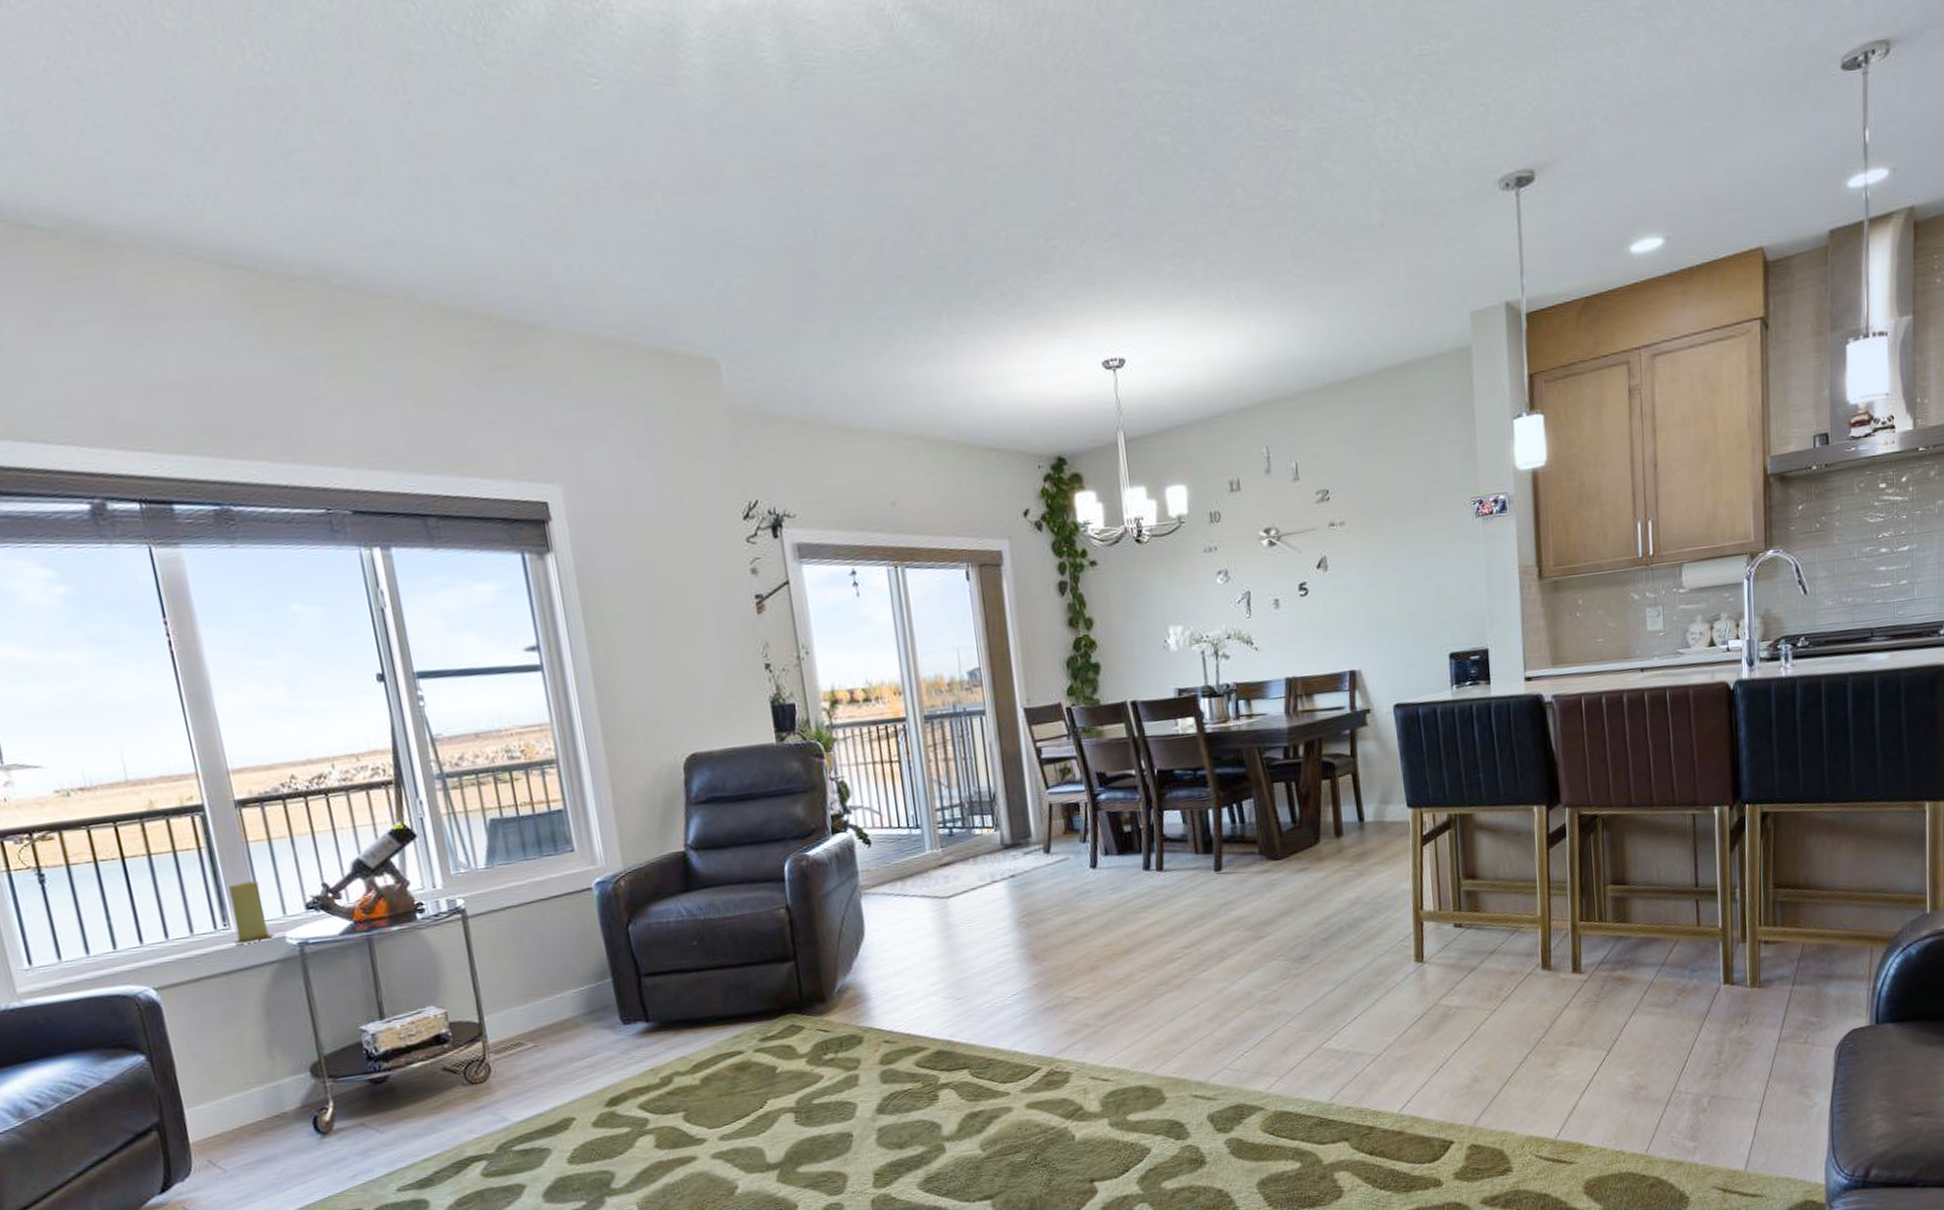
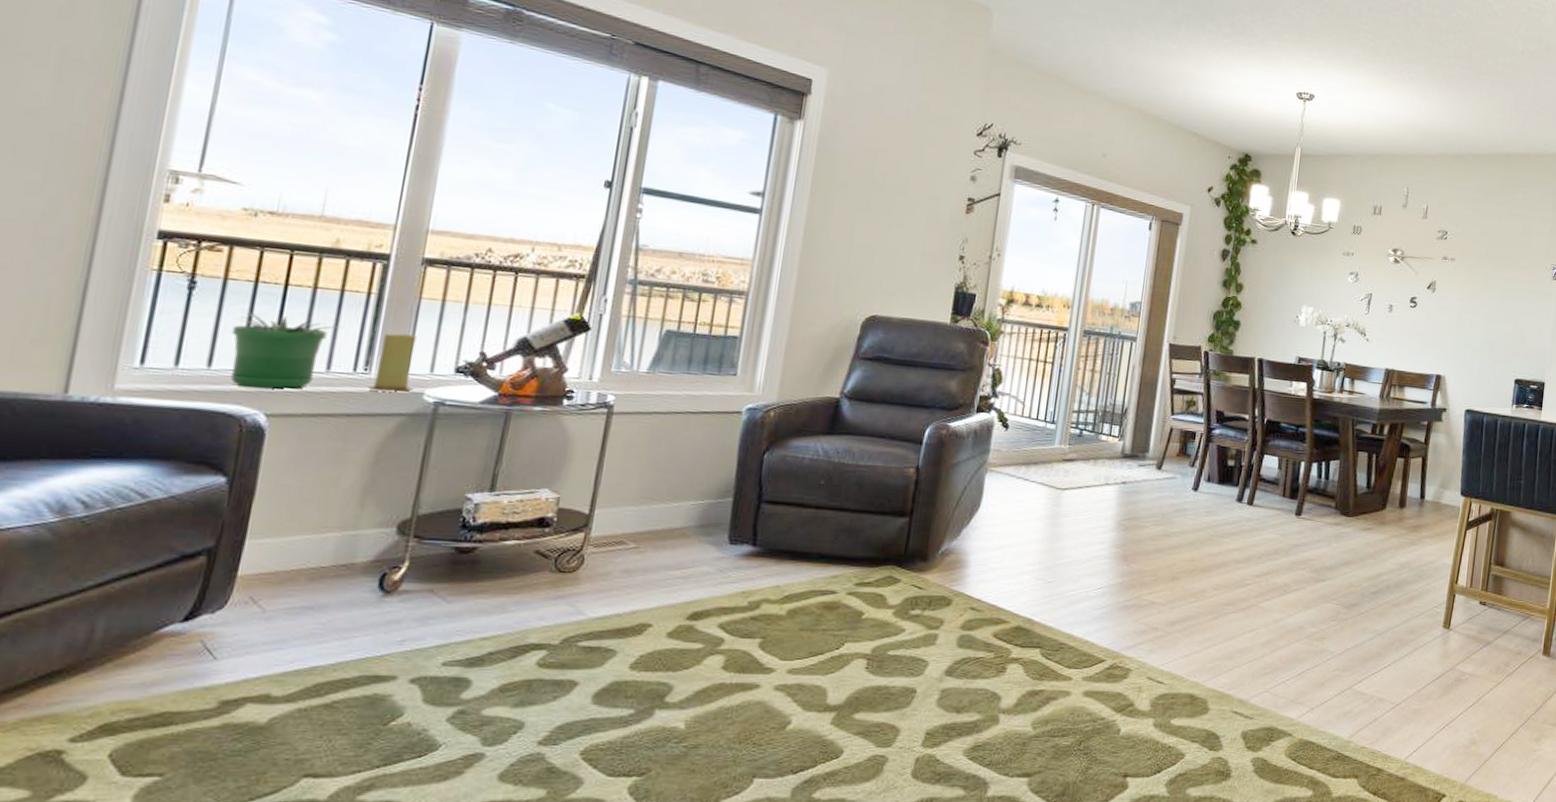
planter: none [93,888,186,967] -> present [230,311,340,389]

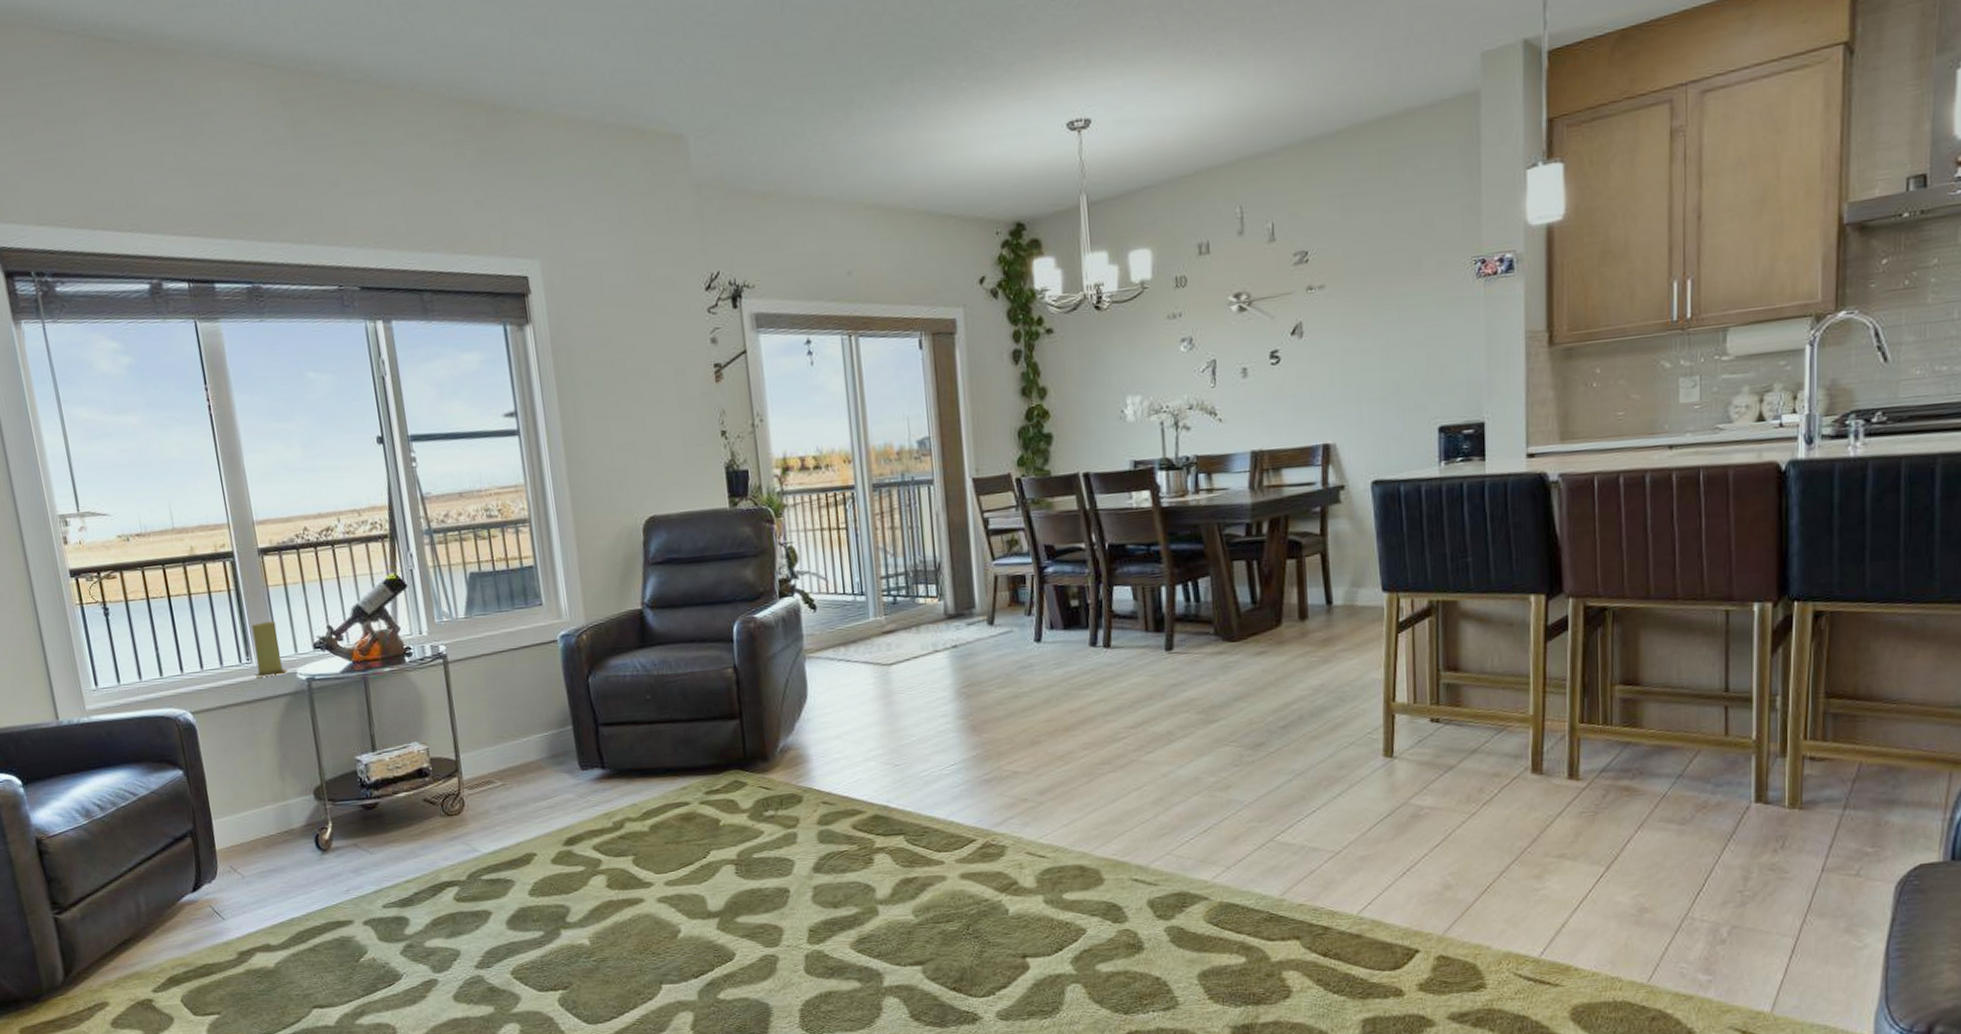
planter: present [230,311,340,389] -> none [145,624,218,692]

